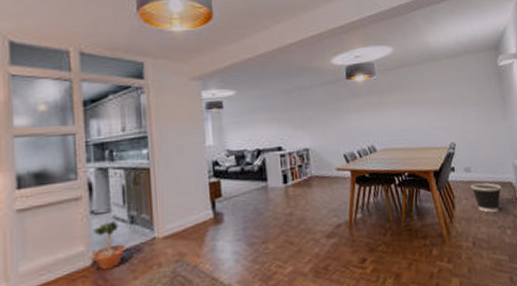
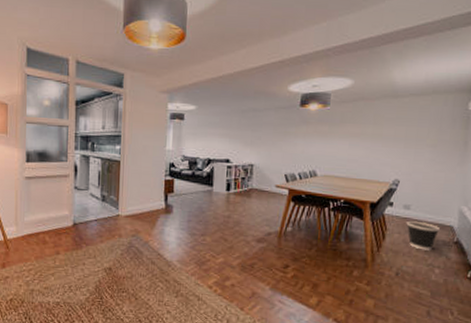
potted tree: present [92,218,126,271] -> none [73,194,97,232]

